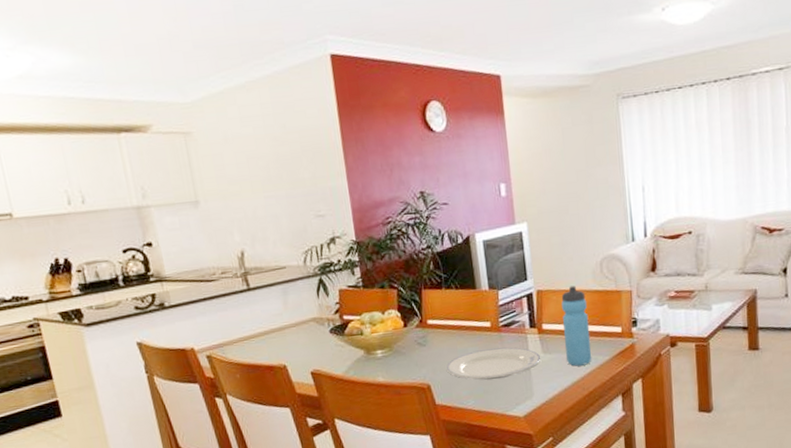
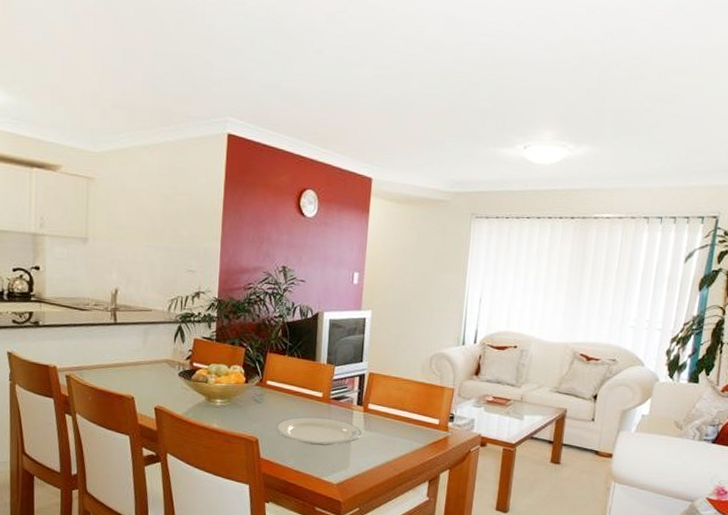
water bottle: present [561,285,592,367] -> none [384,374,413,448]

